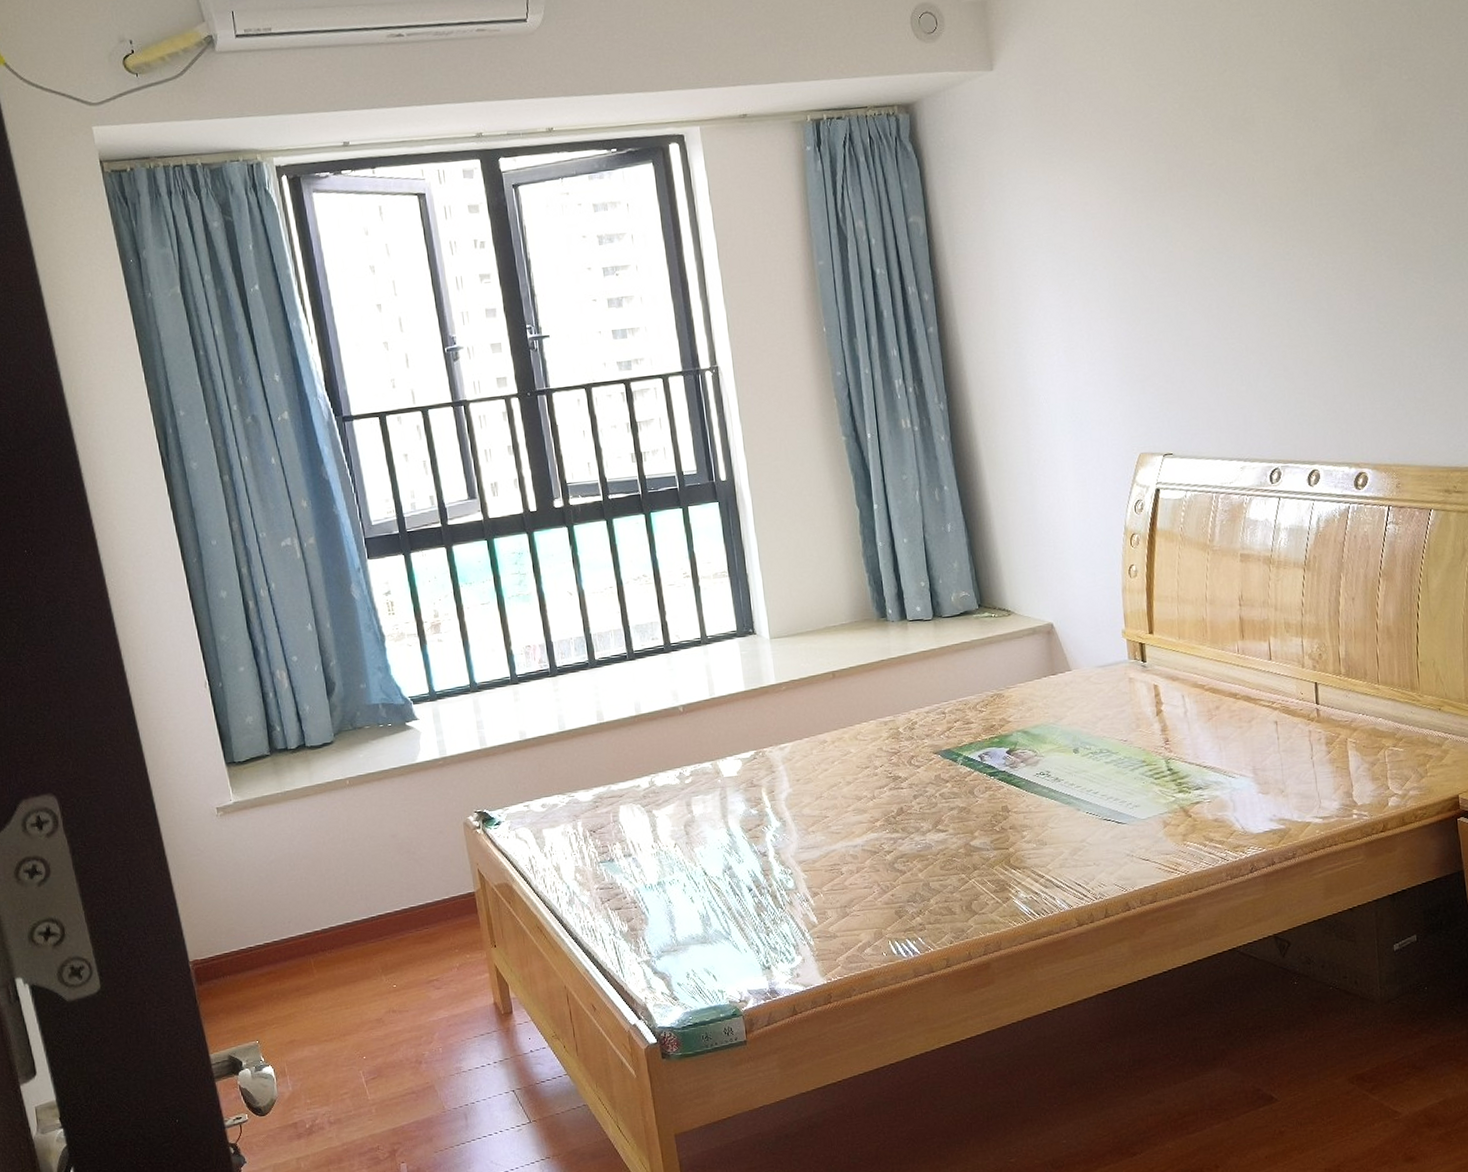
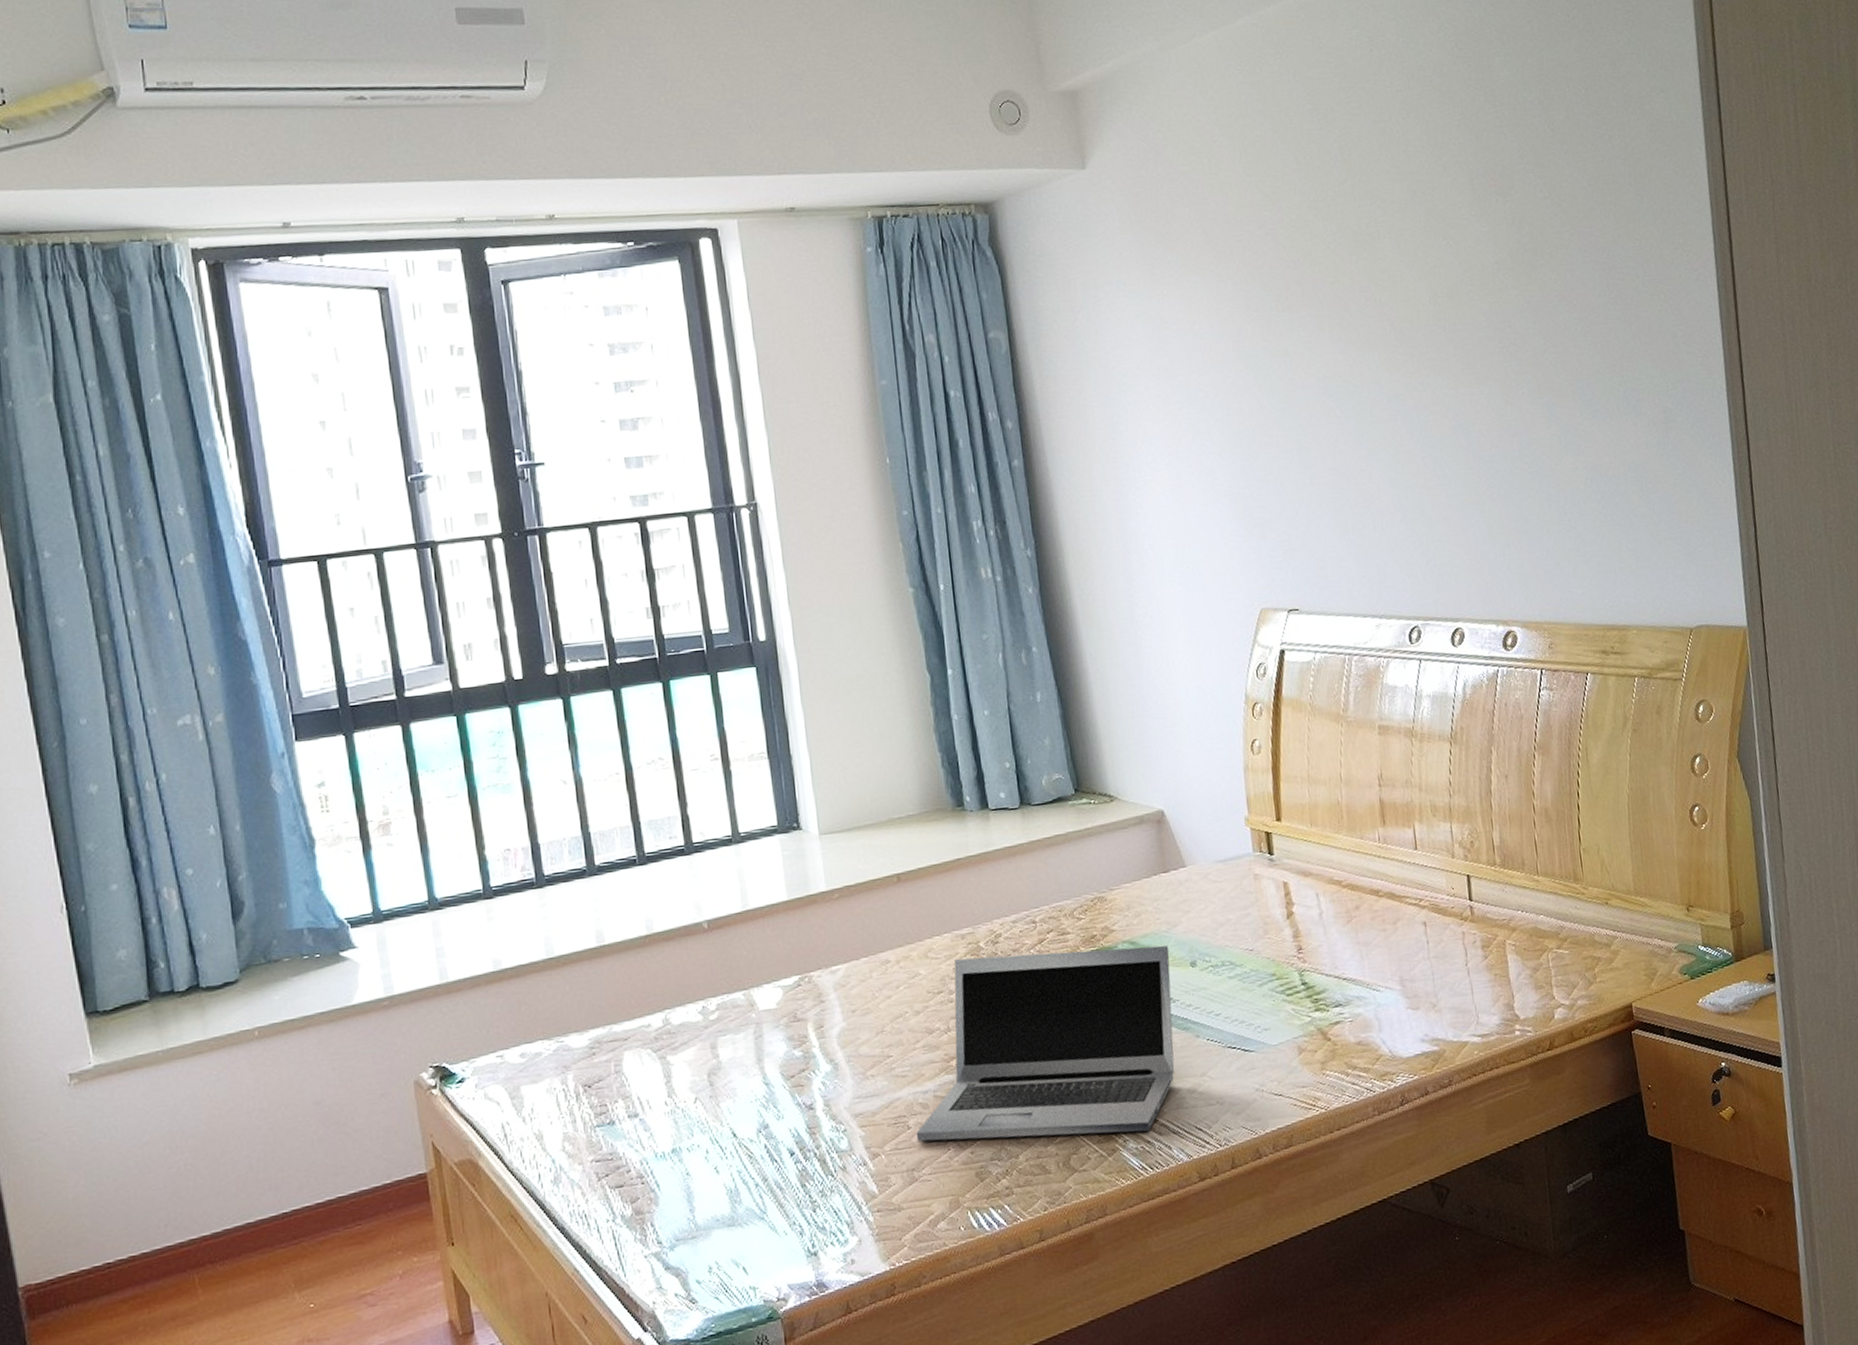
laptop: none [847,734,1059,885] -> present [916,945,1175,1142]

